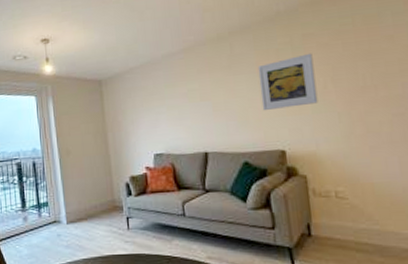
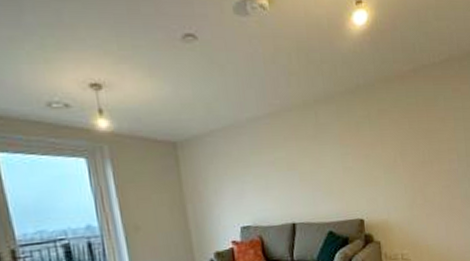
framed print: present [257,53,318,111] -> none [340,128,390,182]

